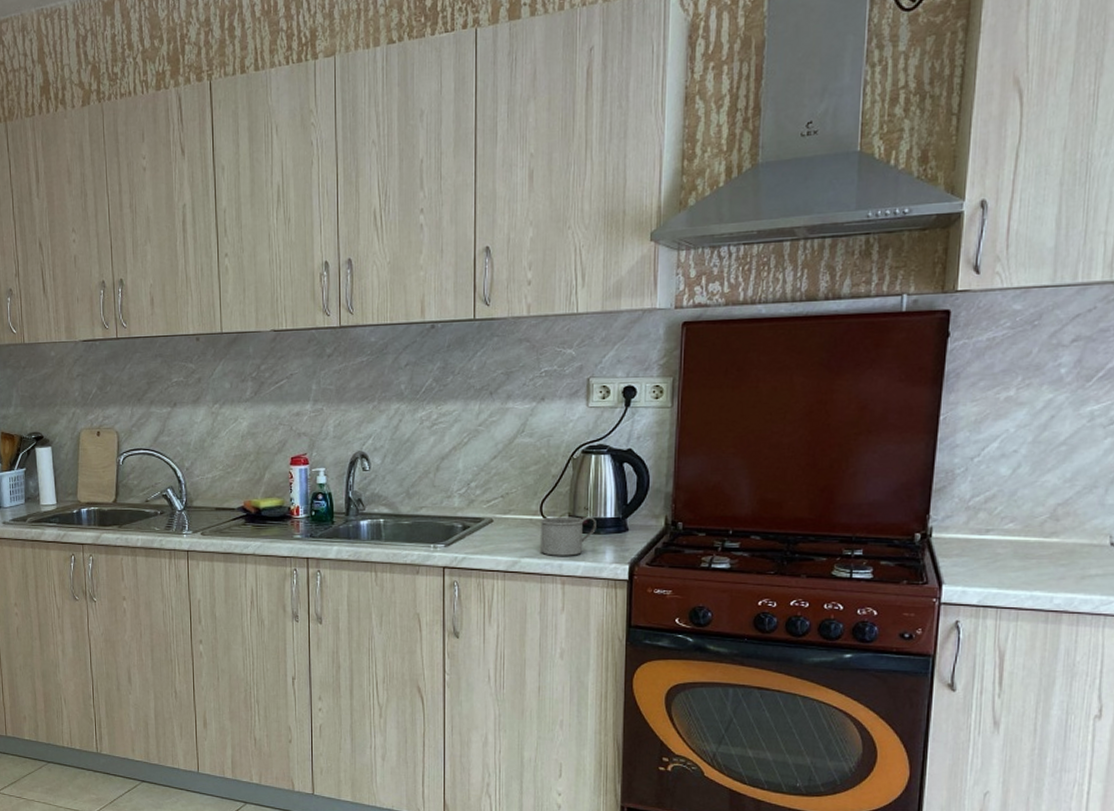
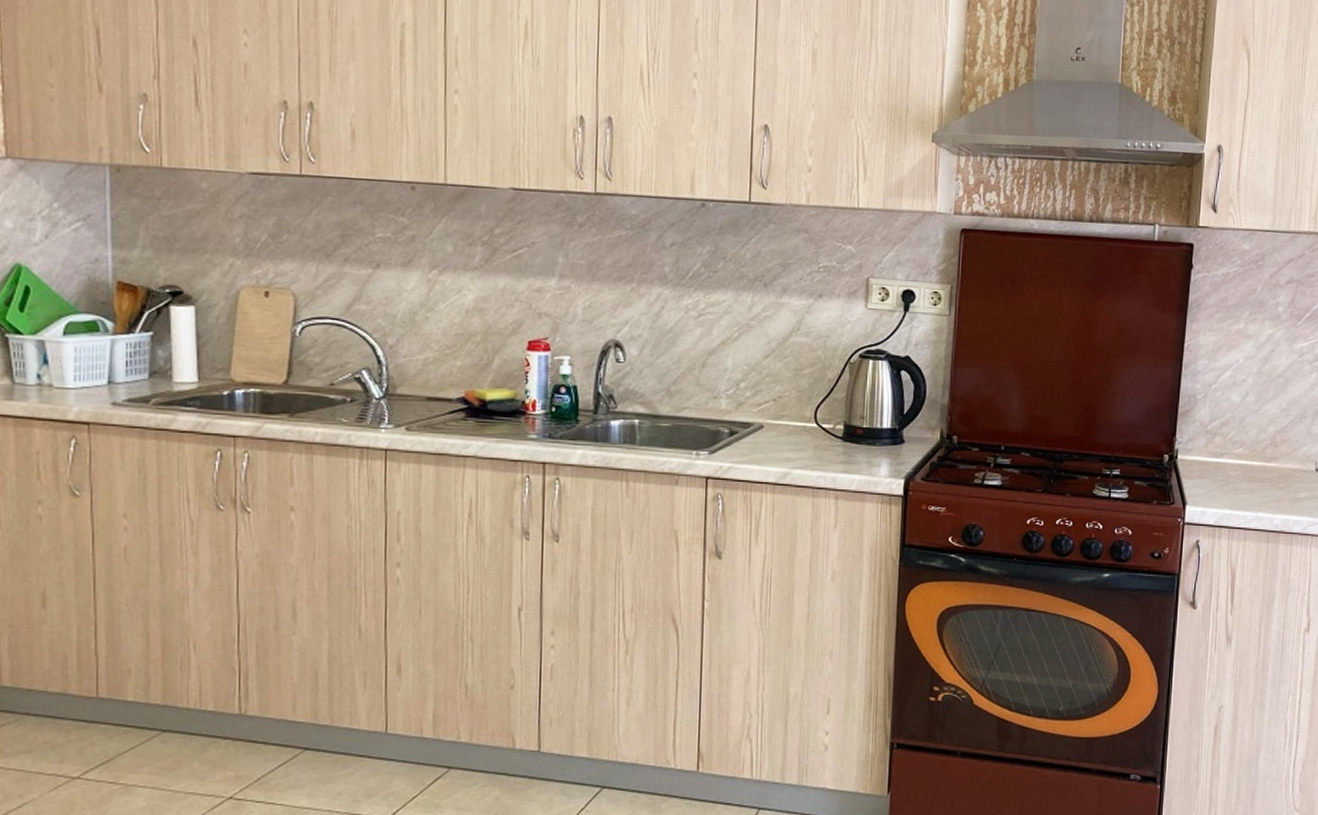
mug: present [540,516,596,556] -> none [814,425,872,468]

